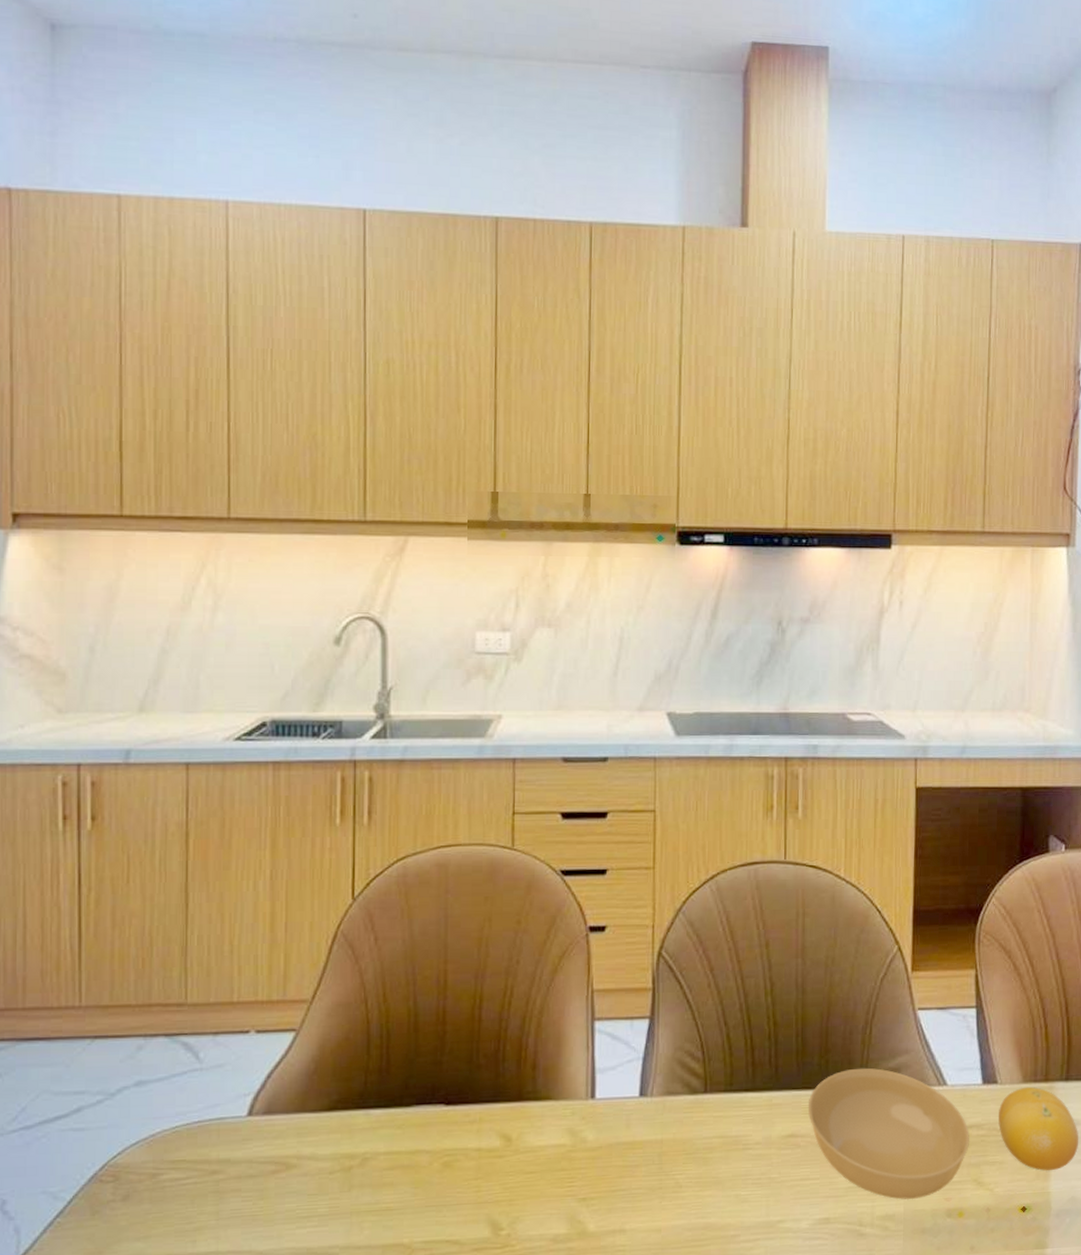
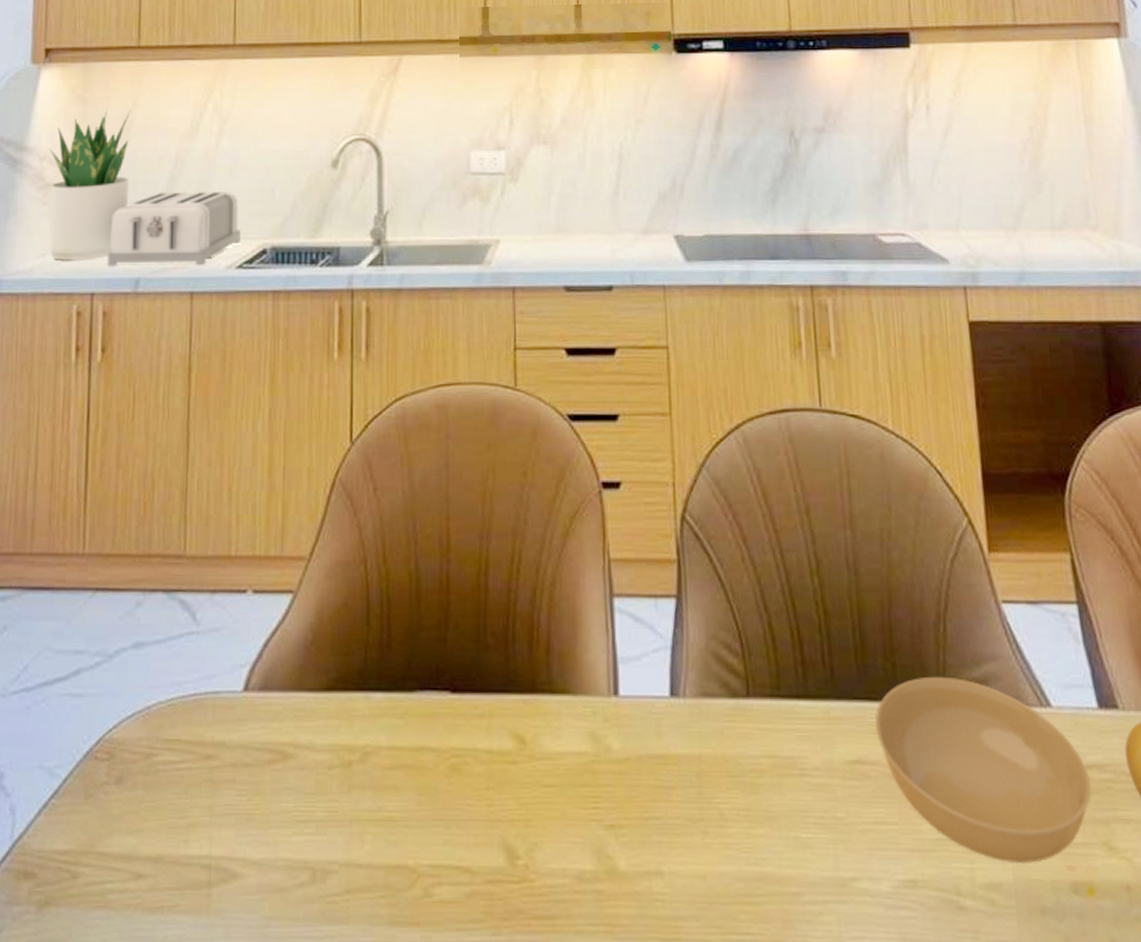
planter: none [22,580,115,732] -> present [49,109,131,261]
toaster: none [94,664,238,738] -> present [107,191,241,267]

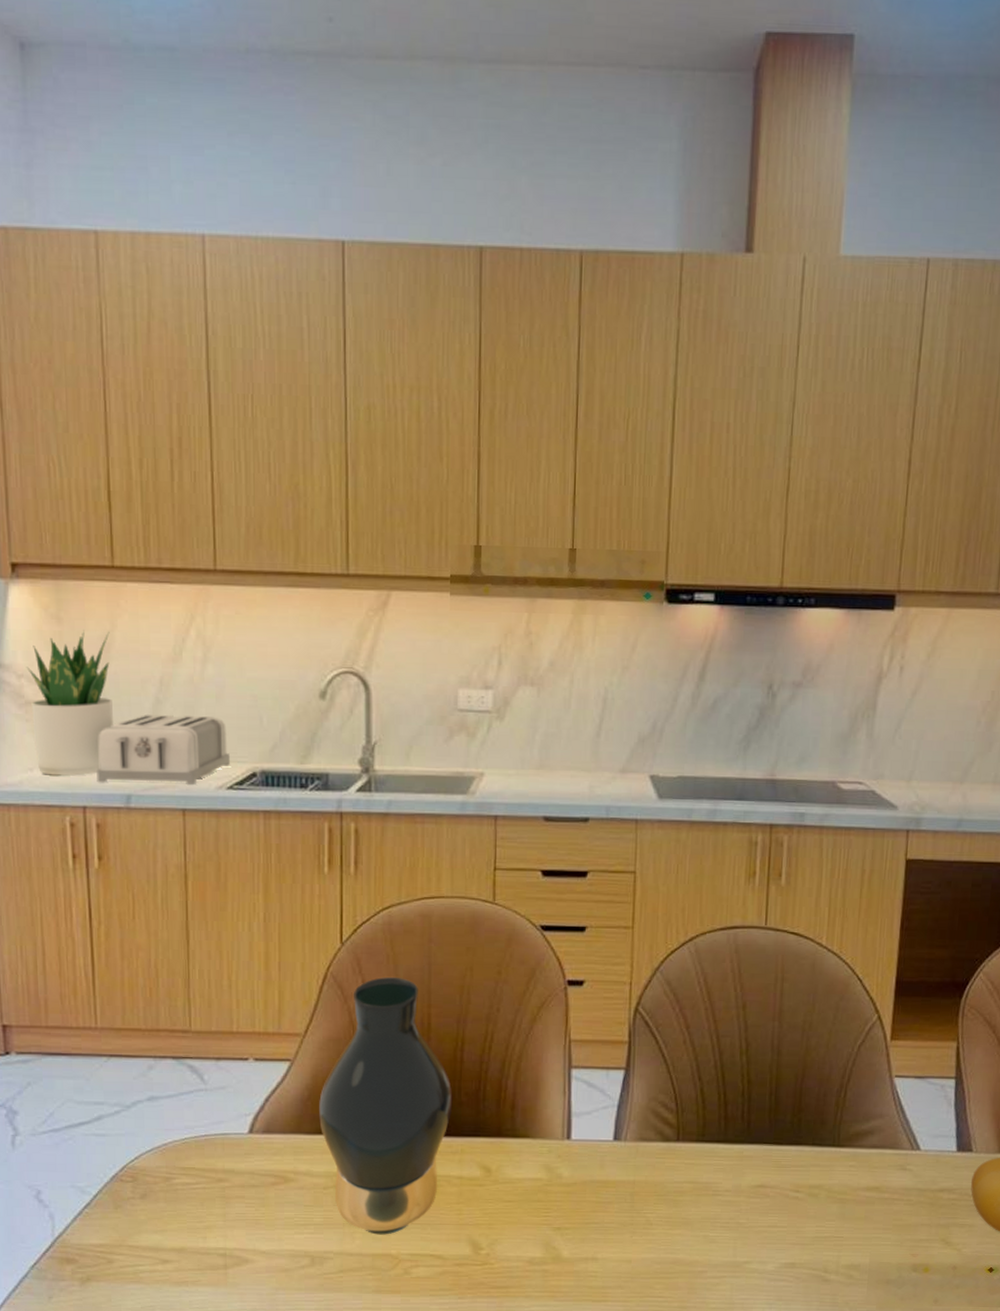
vase: none [324,483,478,836] -> present [319,977,453,1235]
bowl: present [875,676,1092,865] -> none [778,1128,941,1253]

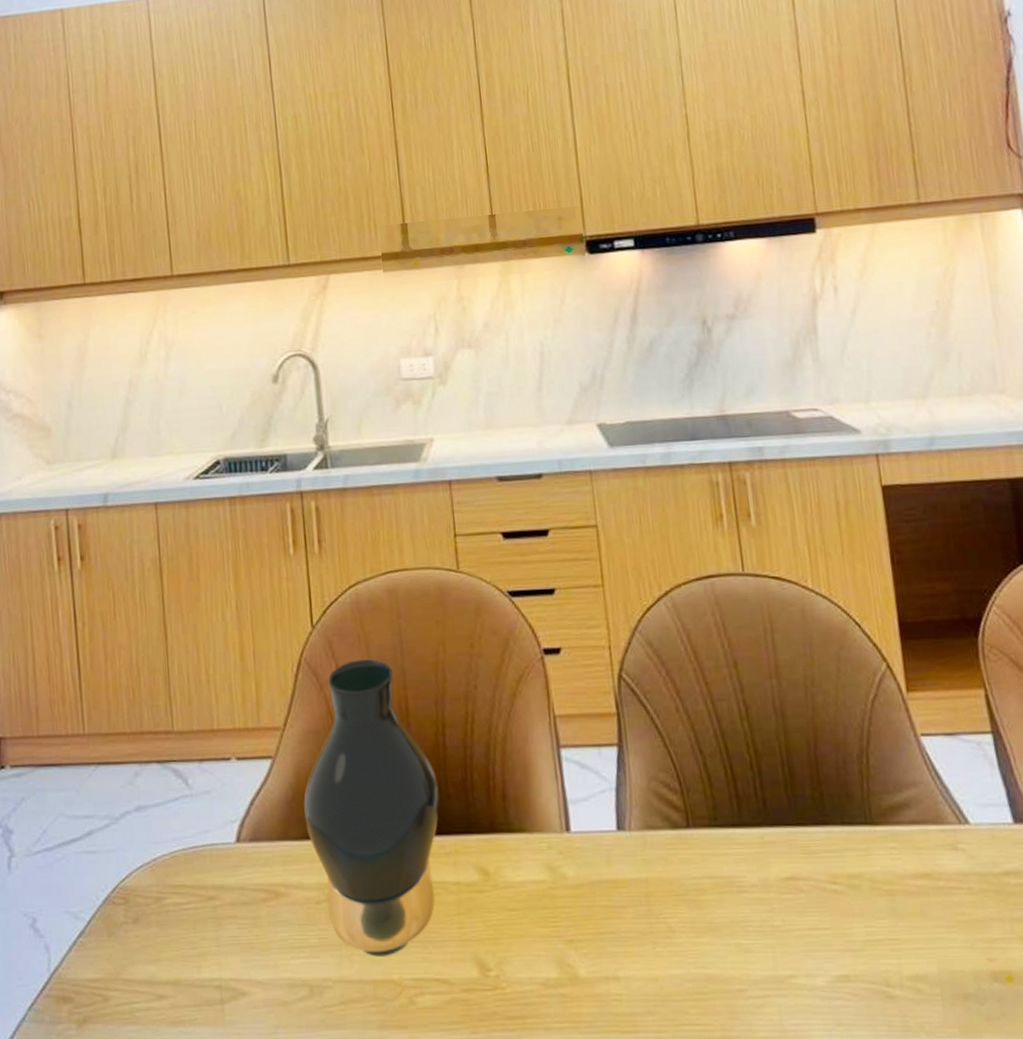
planter: present [26,630,113,776] -> none [13,343,90,482]
toaster: present [96,713,230,784] -> none [76,411,195,485]

